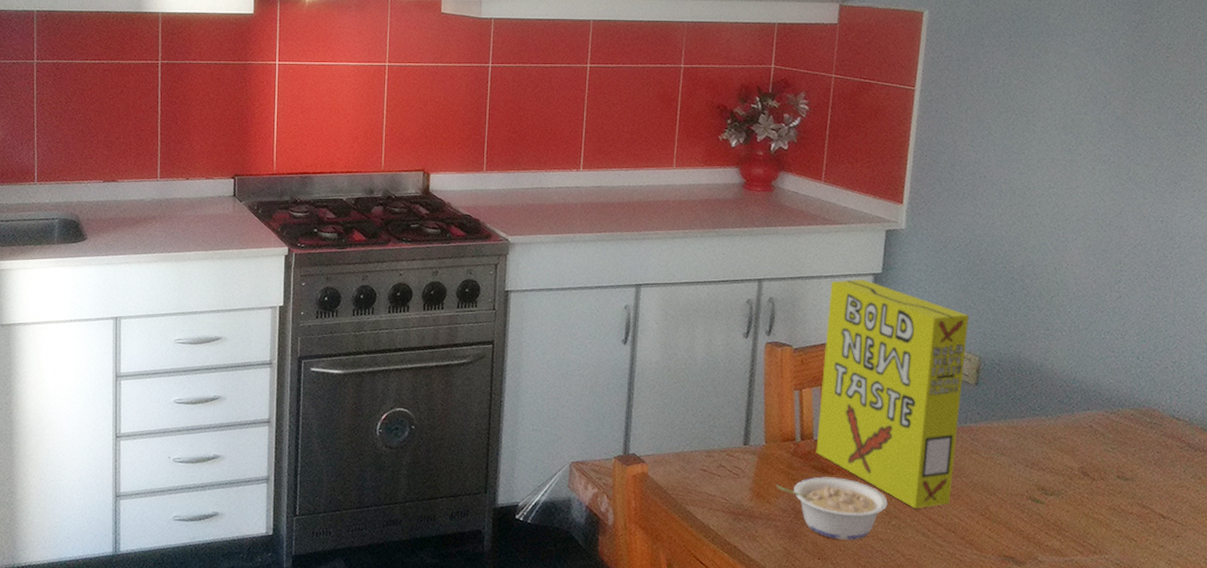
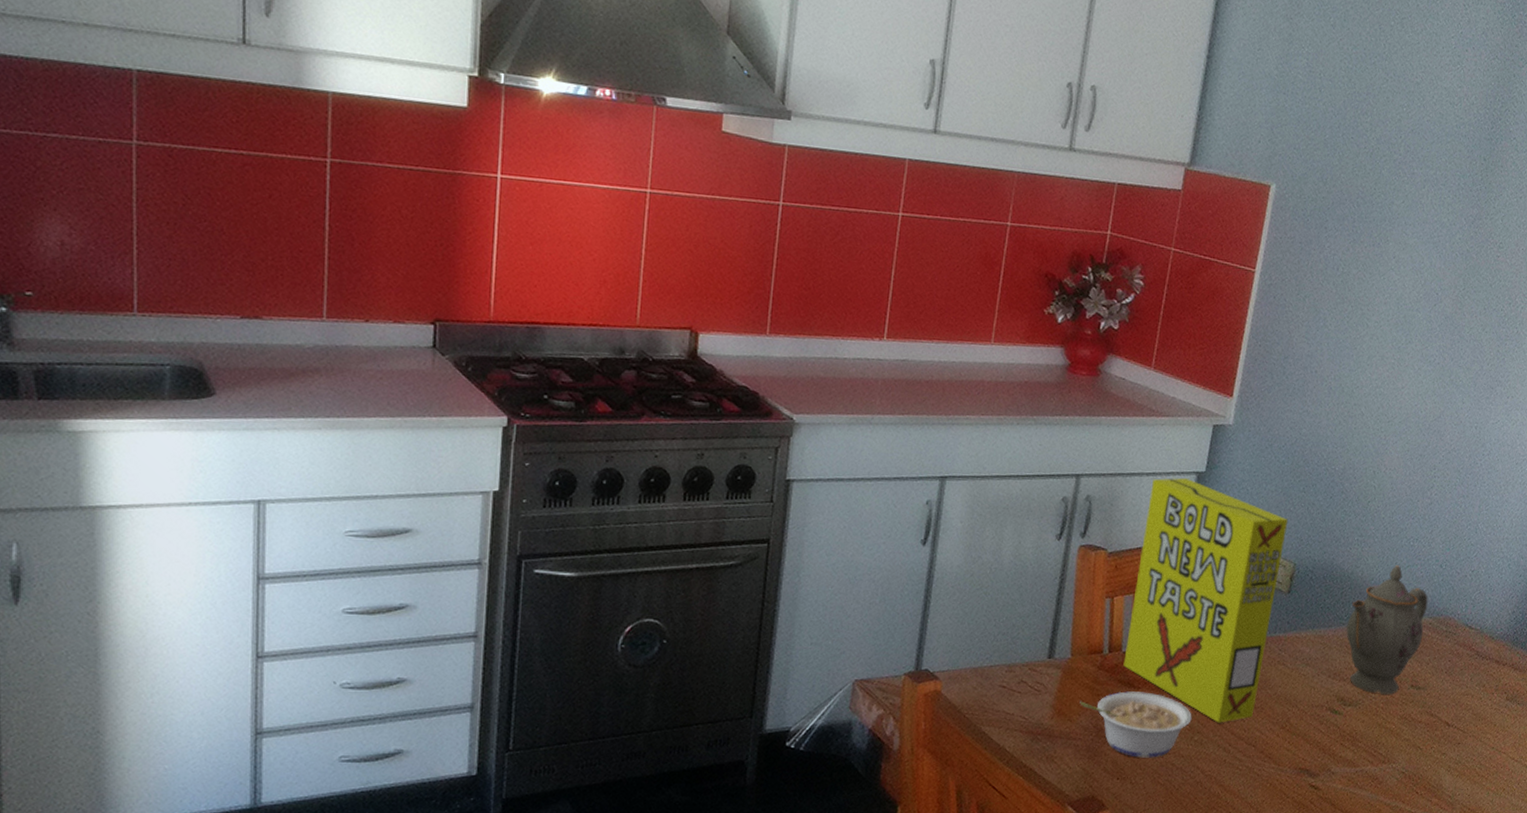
teapot: none [1040,358,1127,485] -> present [1346,565,1428,695]

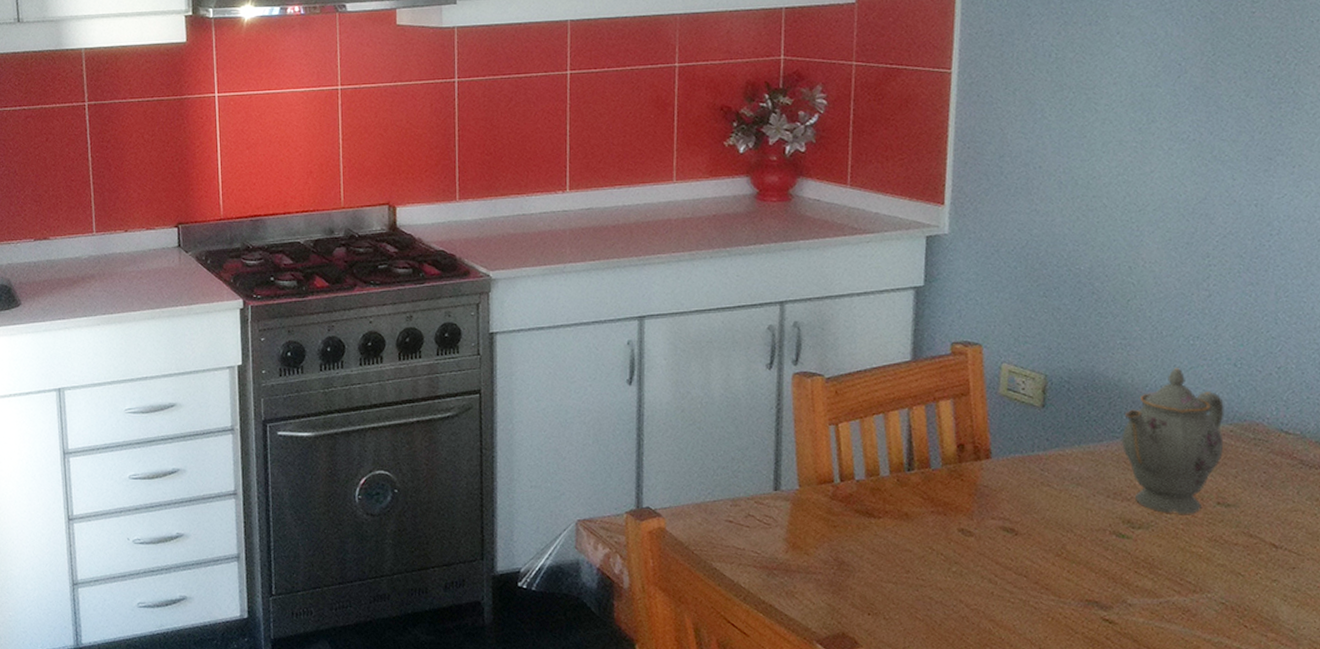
legume: present [1080,691,1192,758] -> none [815,521,946,592]
cereal box: present [1123,477,1289,723] -> none [858,294,1031,552]

